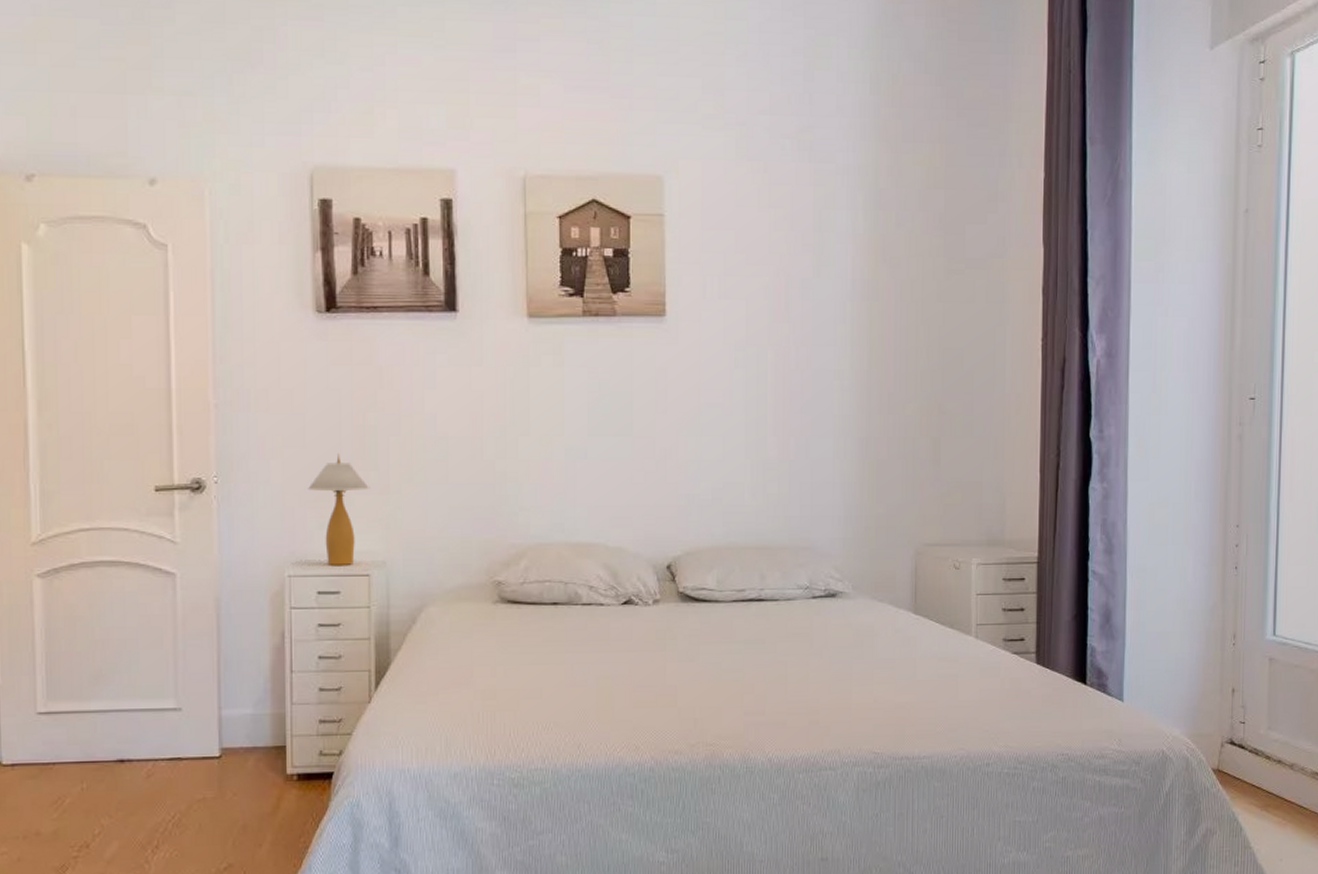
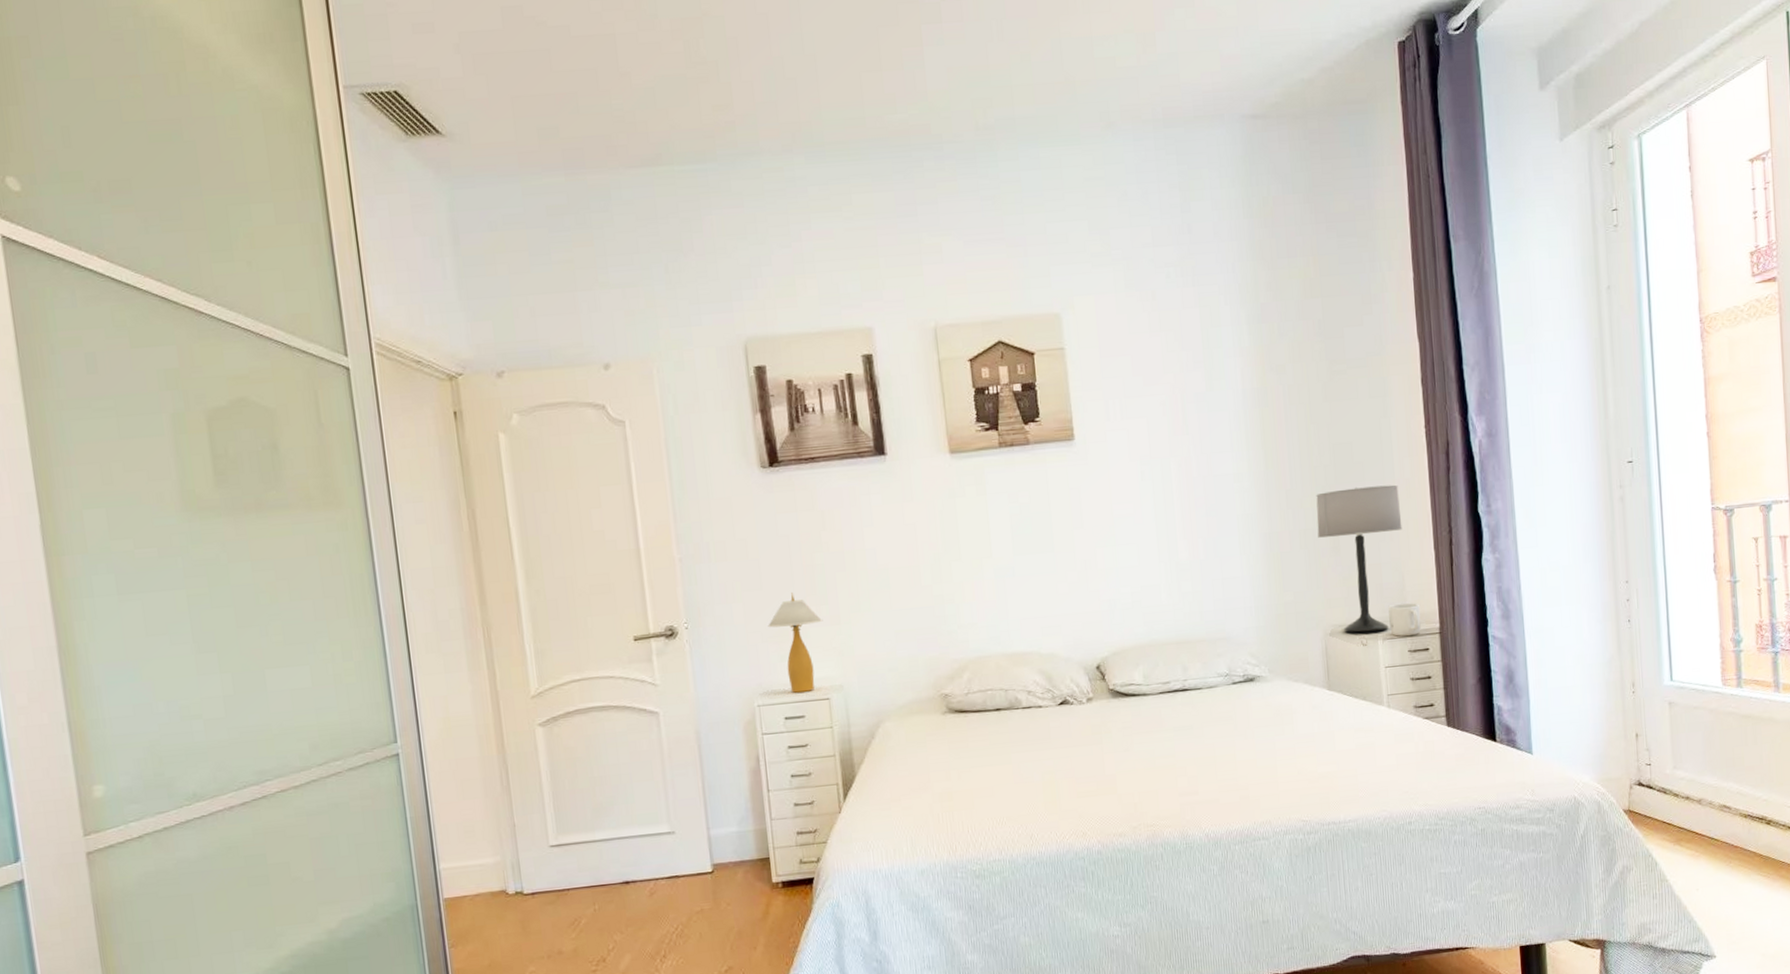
table lamp: none [918,397,1009,554] -> present [1316,484,1403,632]
mug: none [985,527,1020,564] -> present [1388,602,1421,637]

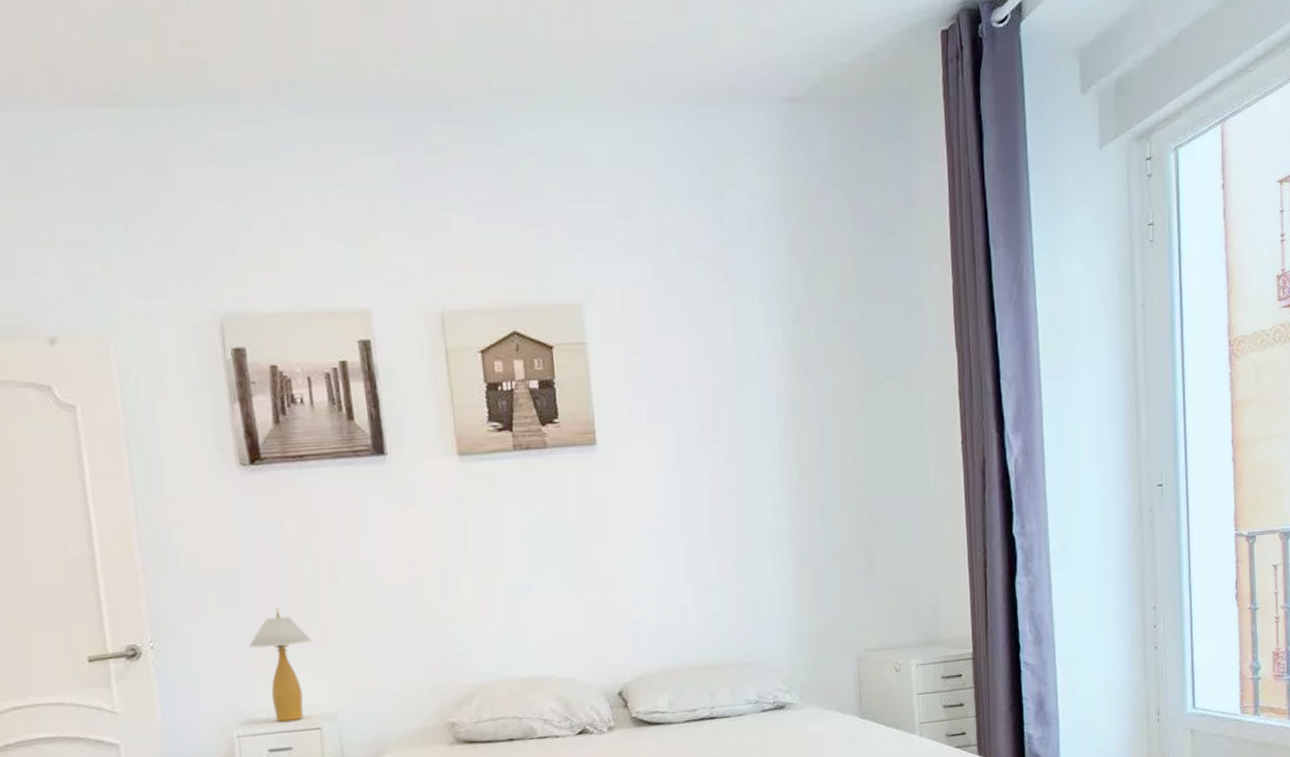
table lamp: present [1316,484,1403,632] -> none [851,502,938,658]
mug: present [1388,602,1421,637] -> none [922,626,955,662]

